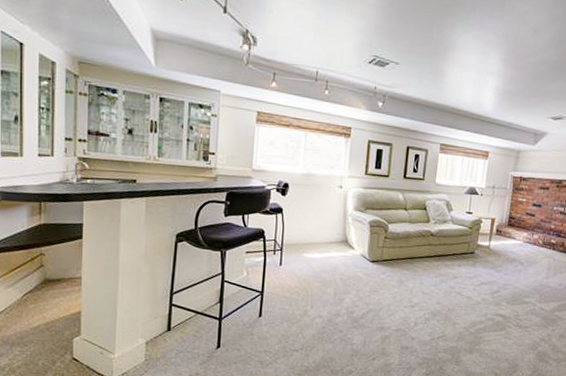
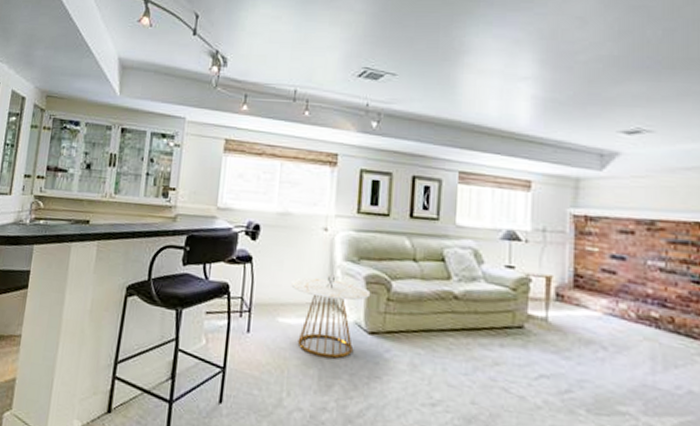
side table: none [314,221,373,281] -> present [291,274,371,359]

